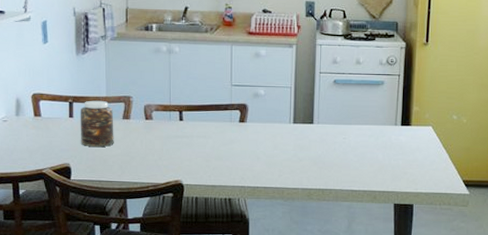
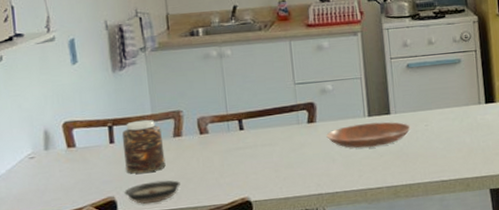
saucer: none [78,155,125,174] -> present [124,180,180,204]
bowl: none [254,129,330,151] -> present [326,121,411,148]

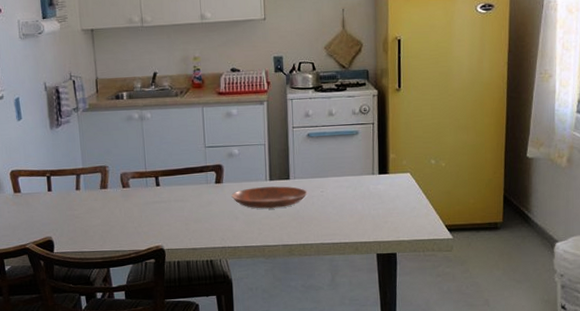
jar: present [121,119,166,174] -> none [58,172,94,219]
saucer: present [124,180,180,204] -> none [59,226,105,245]

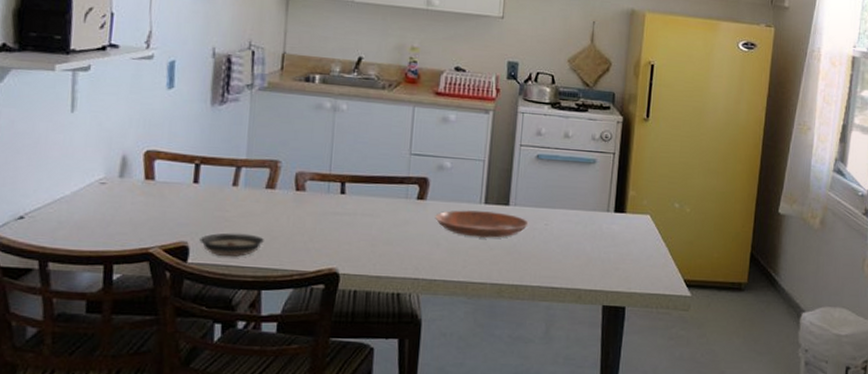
saucer: none [59,226,105,245] -> present [199,232,264,257]

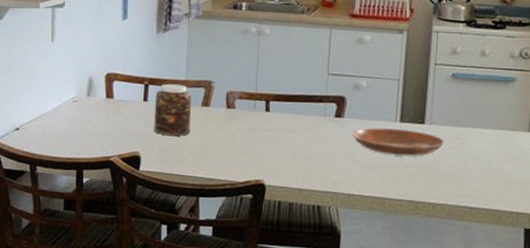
saucer: present [199,232,264,257] -> none [149,145,201,167]
jar: none [206,163,254,222] -> present [154,83,192,136]

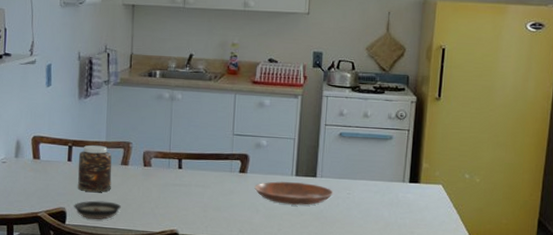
saucer: none [149,145,201,167] -> present [74,200,121,220]

